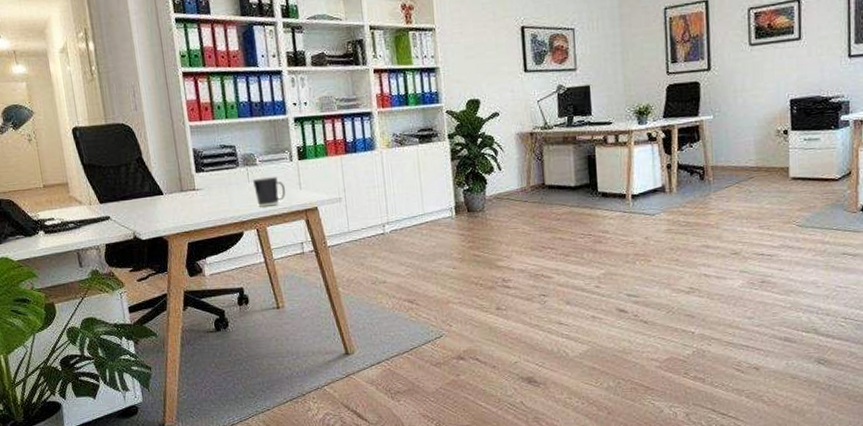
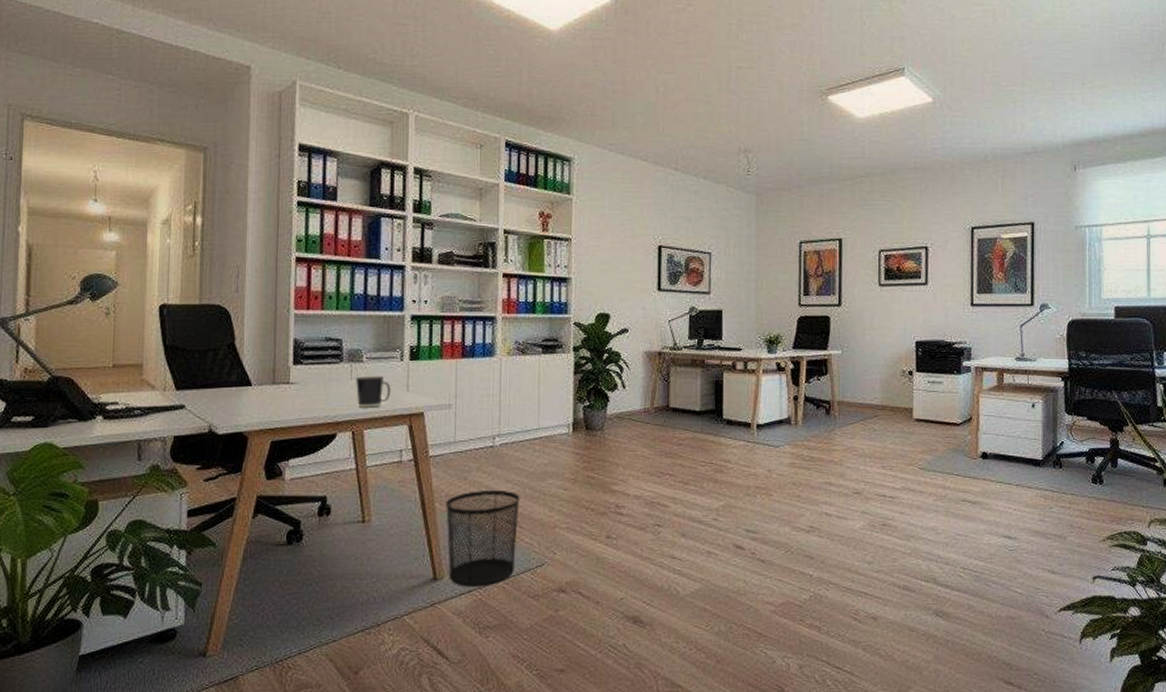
waste bin: none [348,272,416,359] -> present [446,489,520,587]

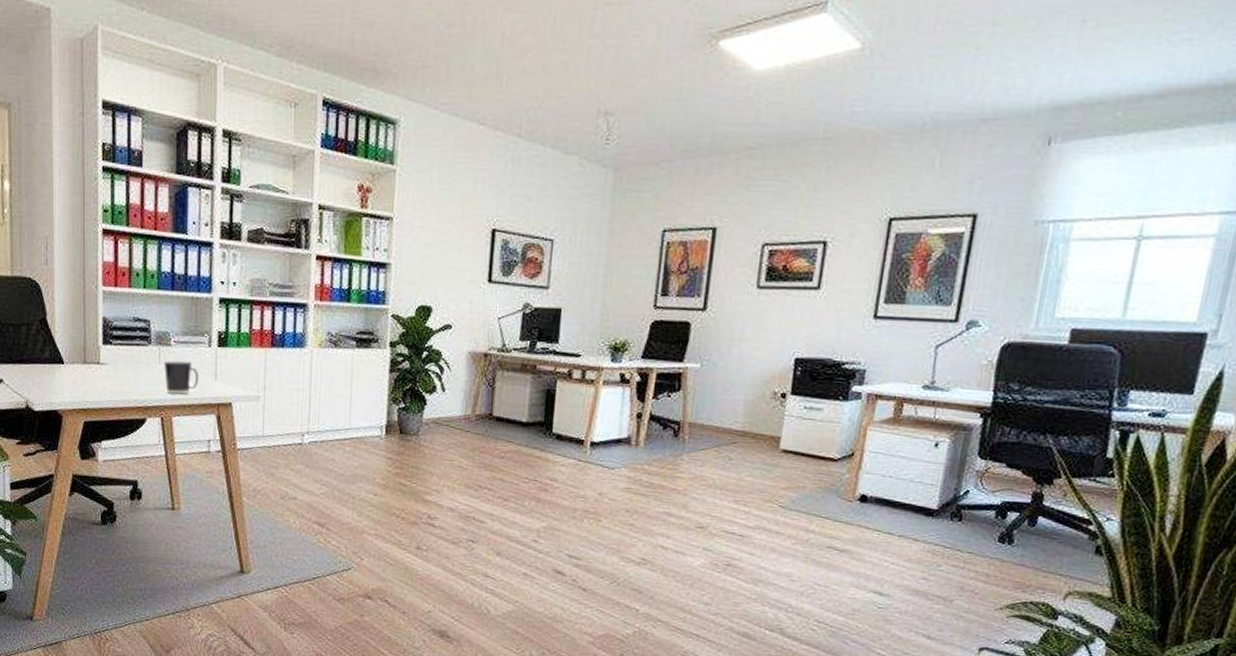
waste bin: present [446,489,520,587] -> none [253,488,328,584]

